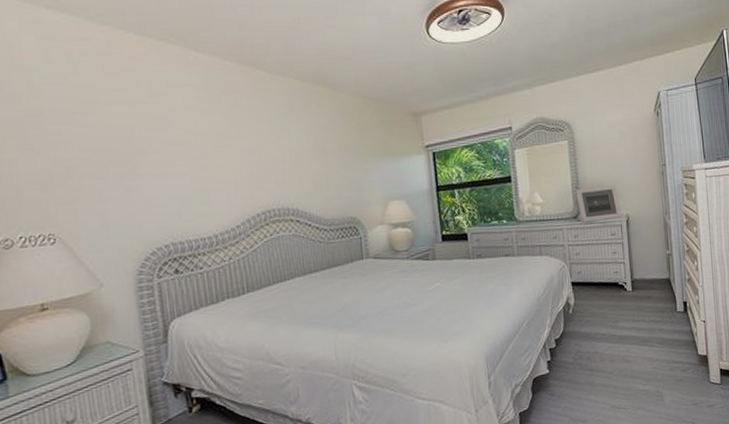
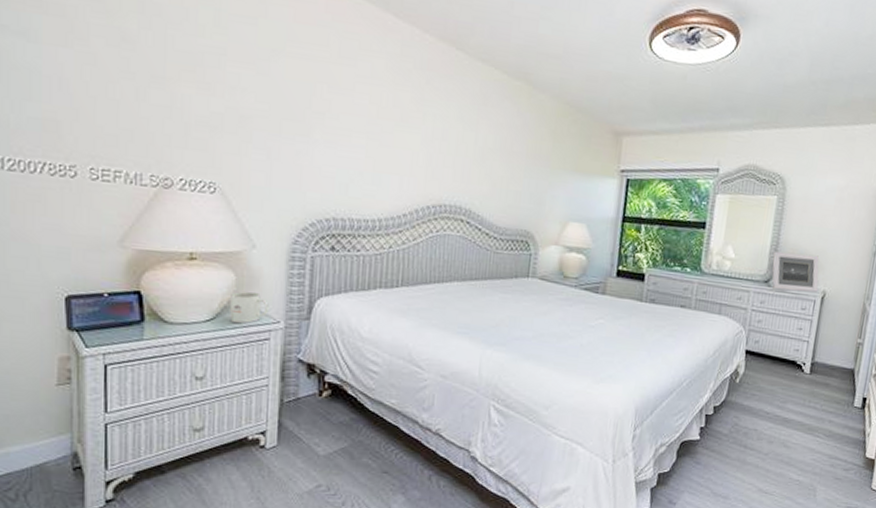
mug: none [87,327,127,362] -> present [230,291,269,324]

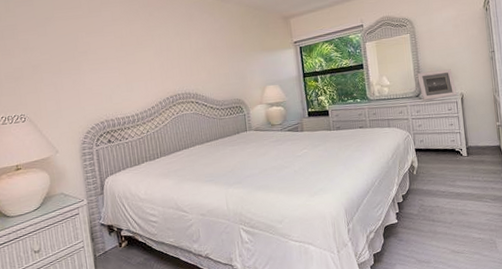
mug: present [230,291,269,324] -> none [48,183,75,208]

